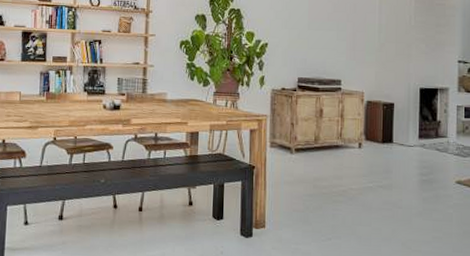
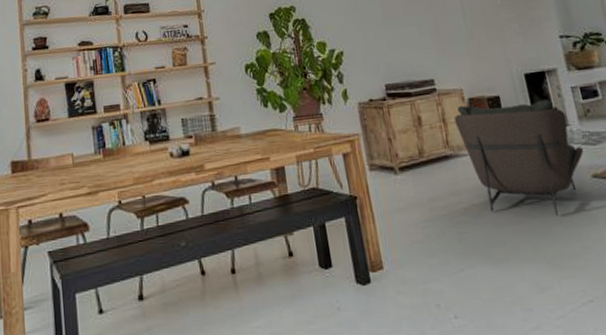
armless chair: none [350,106,455,209] -> present [454,99,584,216]

